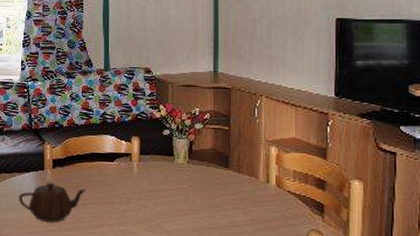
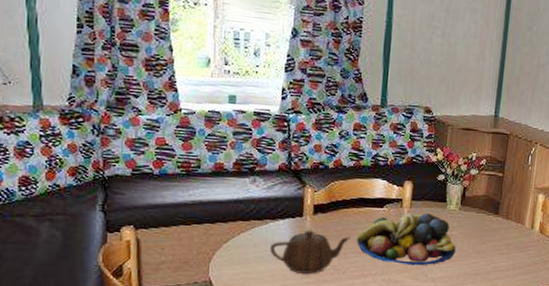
fruit bowl: none [93,166,188,218] -> present [357,212,456,266]

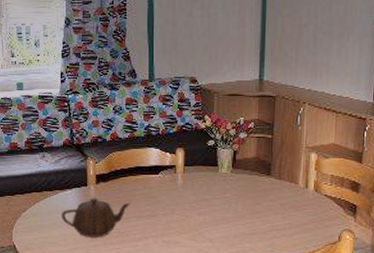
fruit bowl: present [357,212,456,266] -> none [137,177,231,227]

